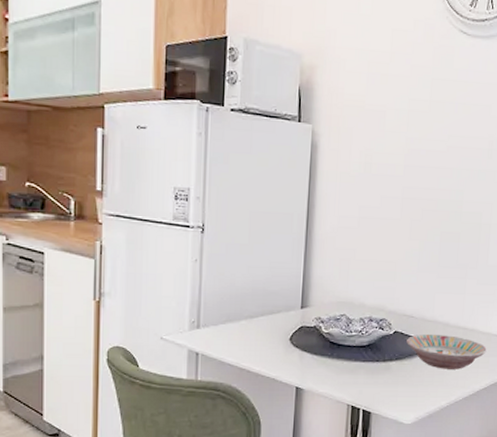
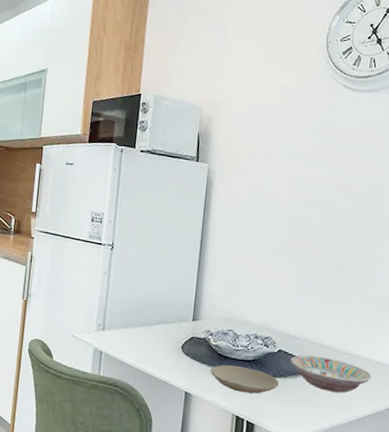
plate: none [322,353,396,381] -> present [210,364,280,394]

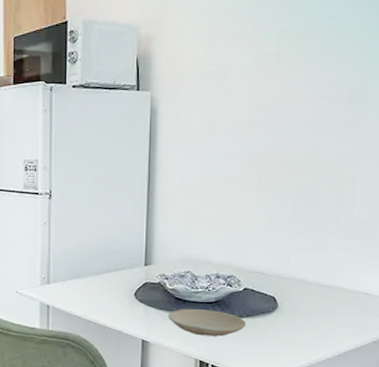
bowl: present [290,355,372,393] -> none [258,291,355,329]

